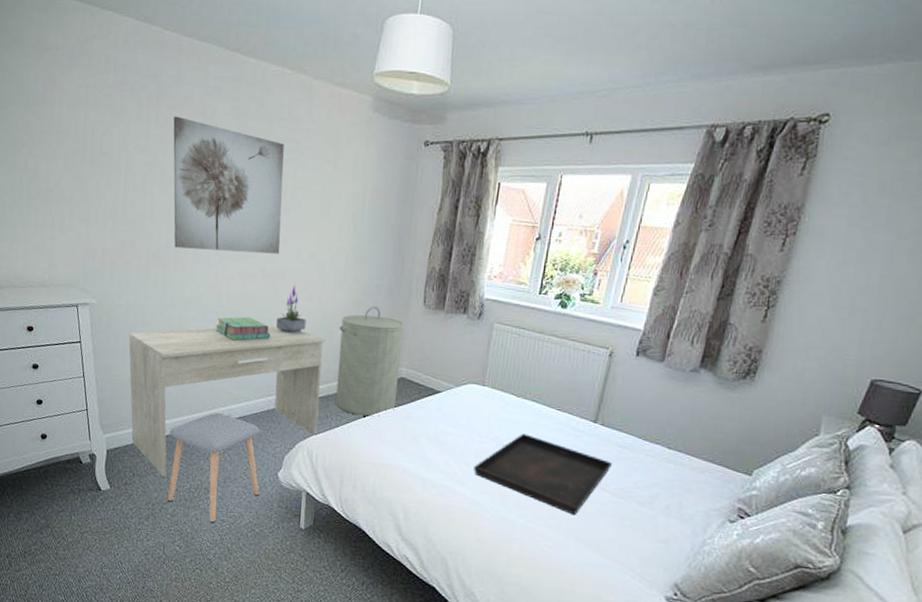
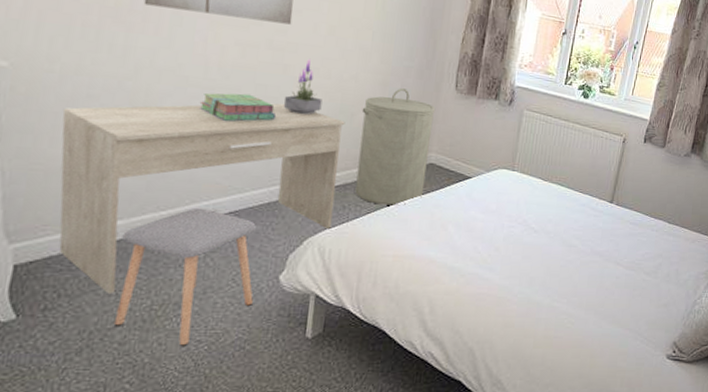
serving tray: present [474,433,612,516] -> none [502,216,625,291]

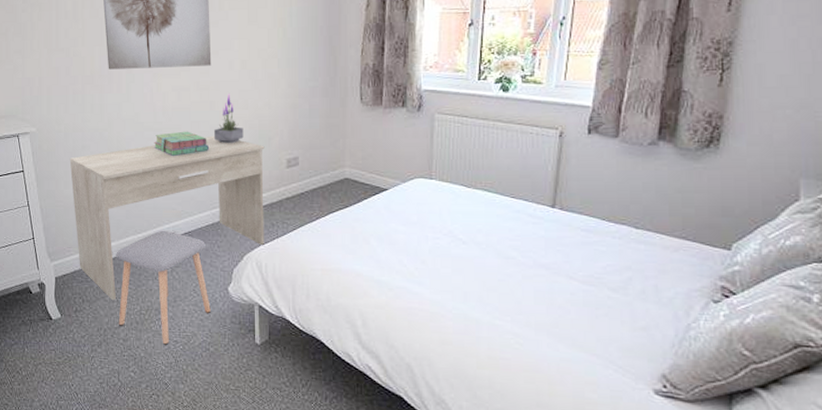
laundry hamper: present [355,88,436,206] -> none [277,108,344,221]

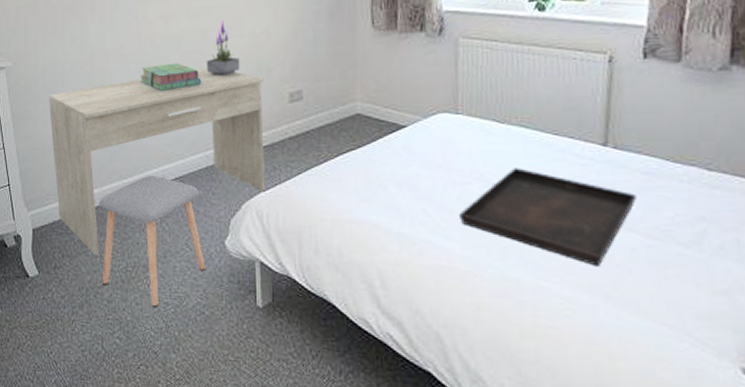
serving tray: none [430,225,577,308] -> present [459,168,636,267]

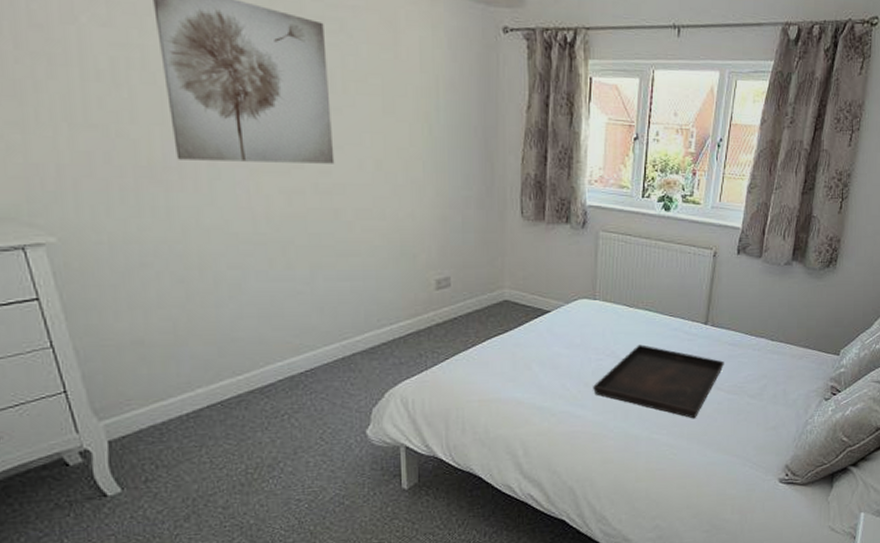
desk: present [48,67,265,255] -> none [120,251,411,461]
stool: present [99,175,205,307] -> none [205,369,344,506]
stack of books: present [139,63,202,92] -> none [254,245,336,278]
potted plant: present [206,19,240,77] -> none [340,199,381,262]

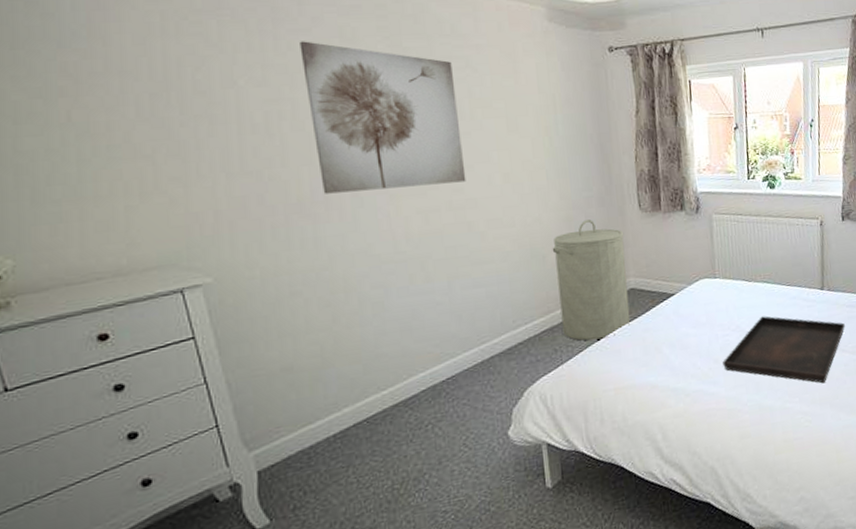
laundry hamper: none [424,222,503,349] -> present [552,219,631,341]

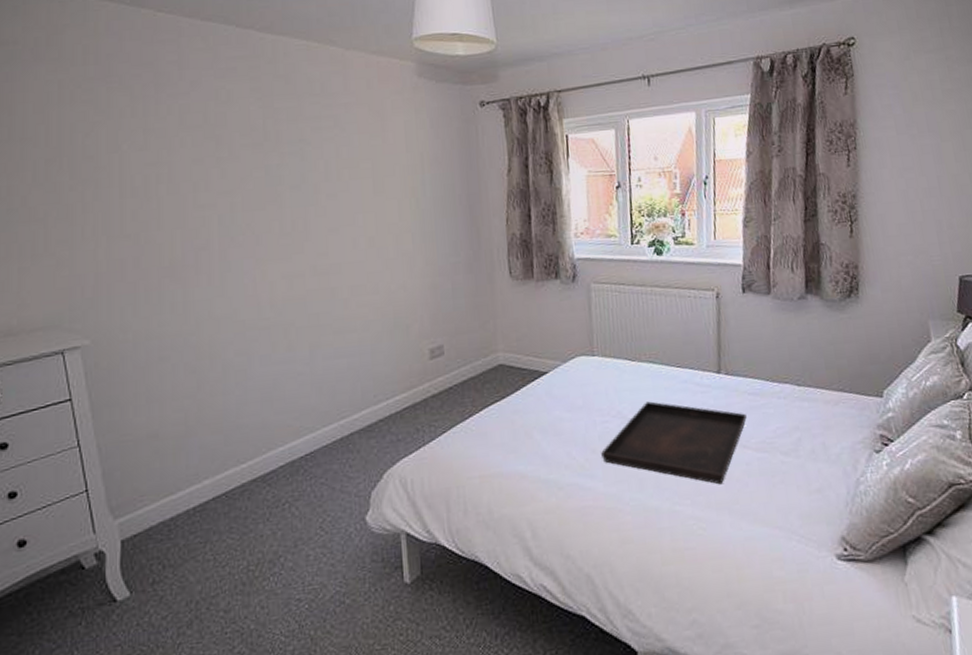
wall art: present [300,41,466,194] -> none [178,104,331,258]
laundry hamper: present [552,219,631,341] -> none [416,287,499,421]

